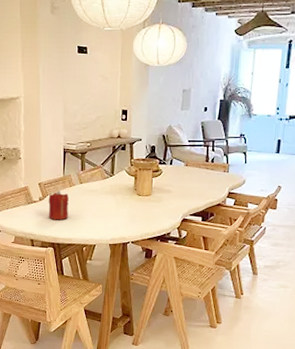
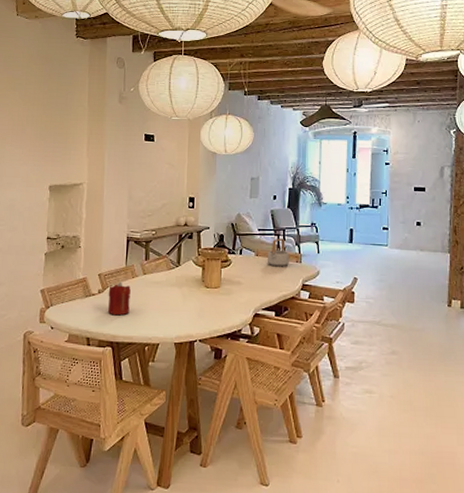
teapot: none [195,149,217,177] -> present [267,238,289,267]

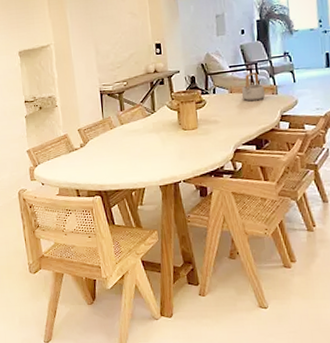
candle: present [108,281,131,316] -> none [89,134,113,167]

